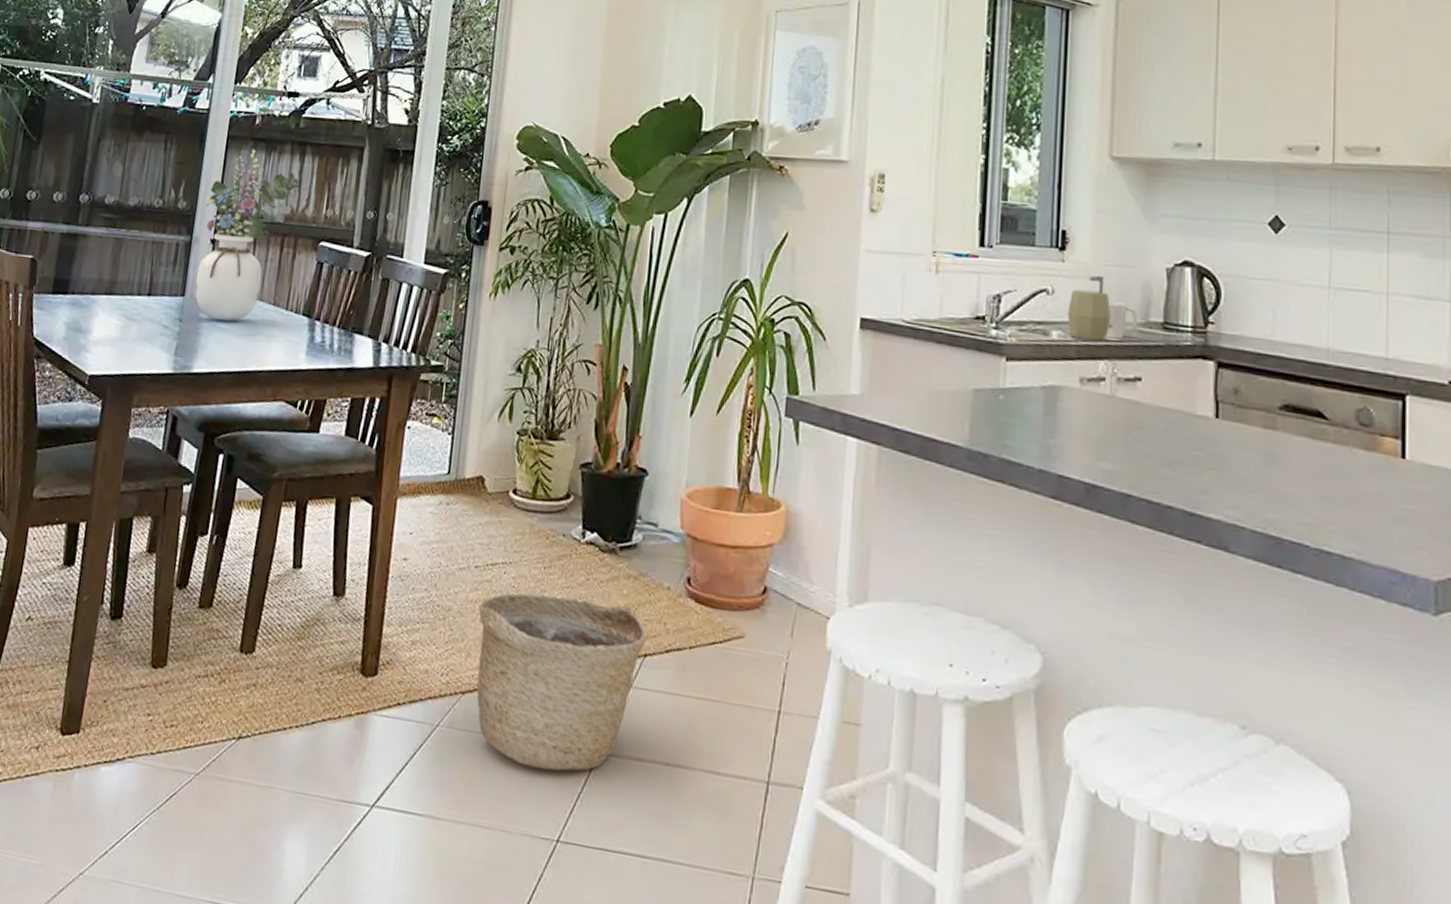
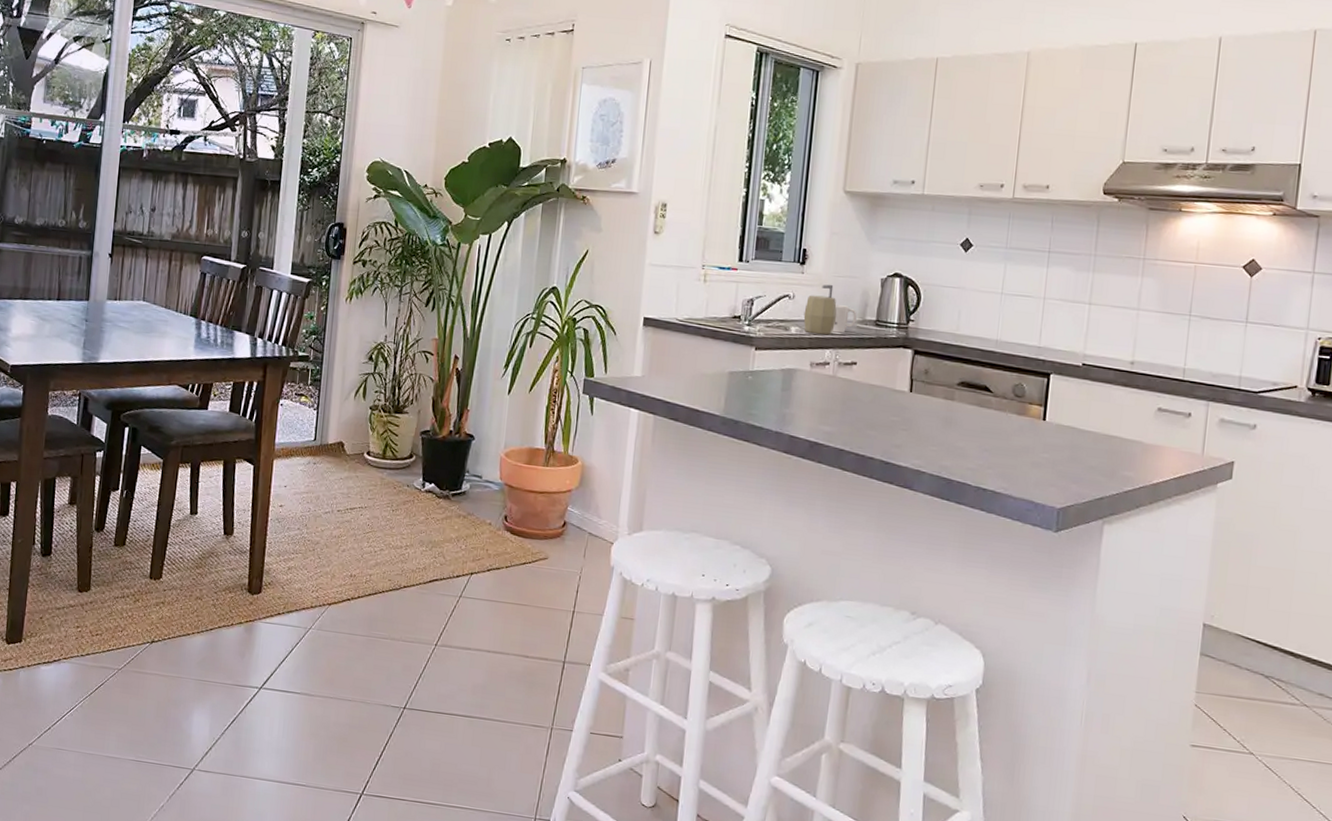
bouquet: present [194,149,299,321] -> none [97,178,183,321]
basket: present [476,593,646,771] -> none [340,529,473,659]

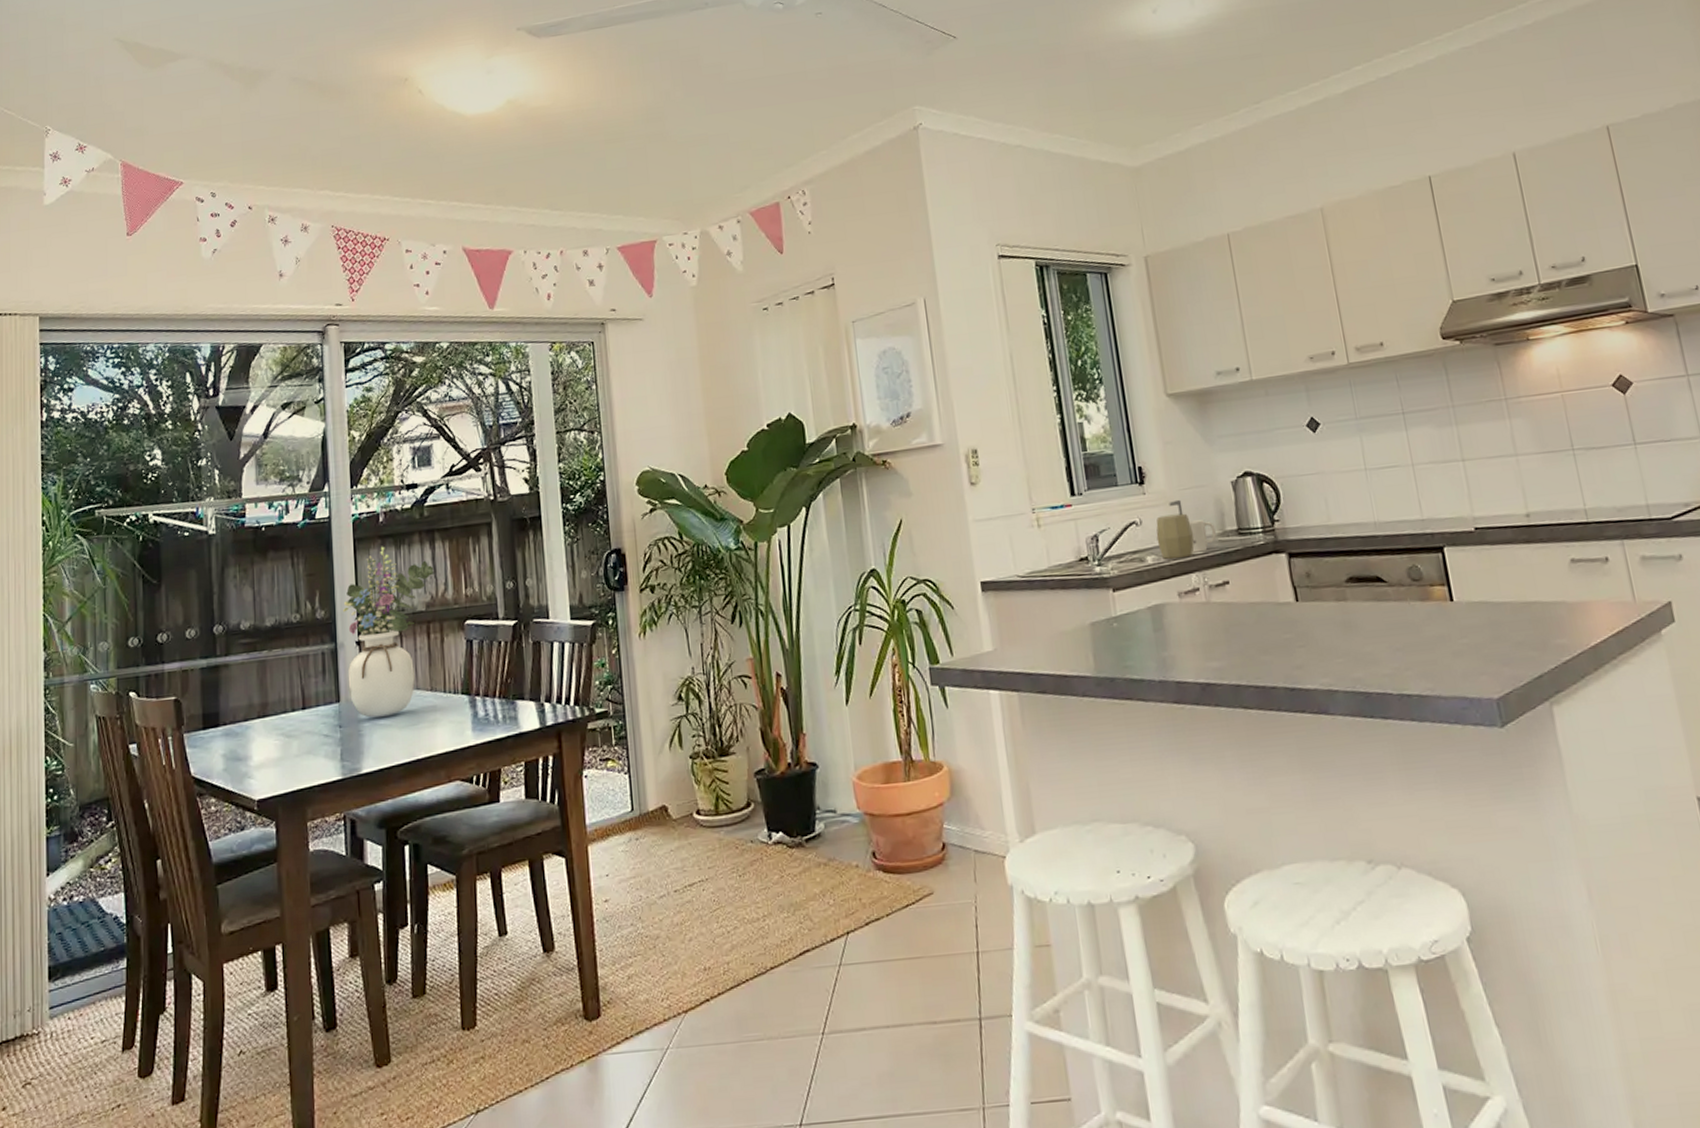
bouquet: none [97,178,183,321] -> present [342,546,434,718]

